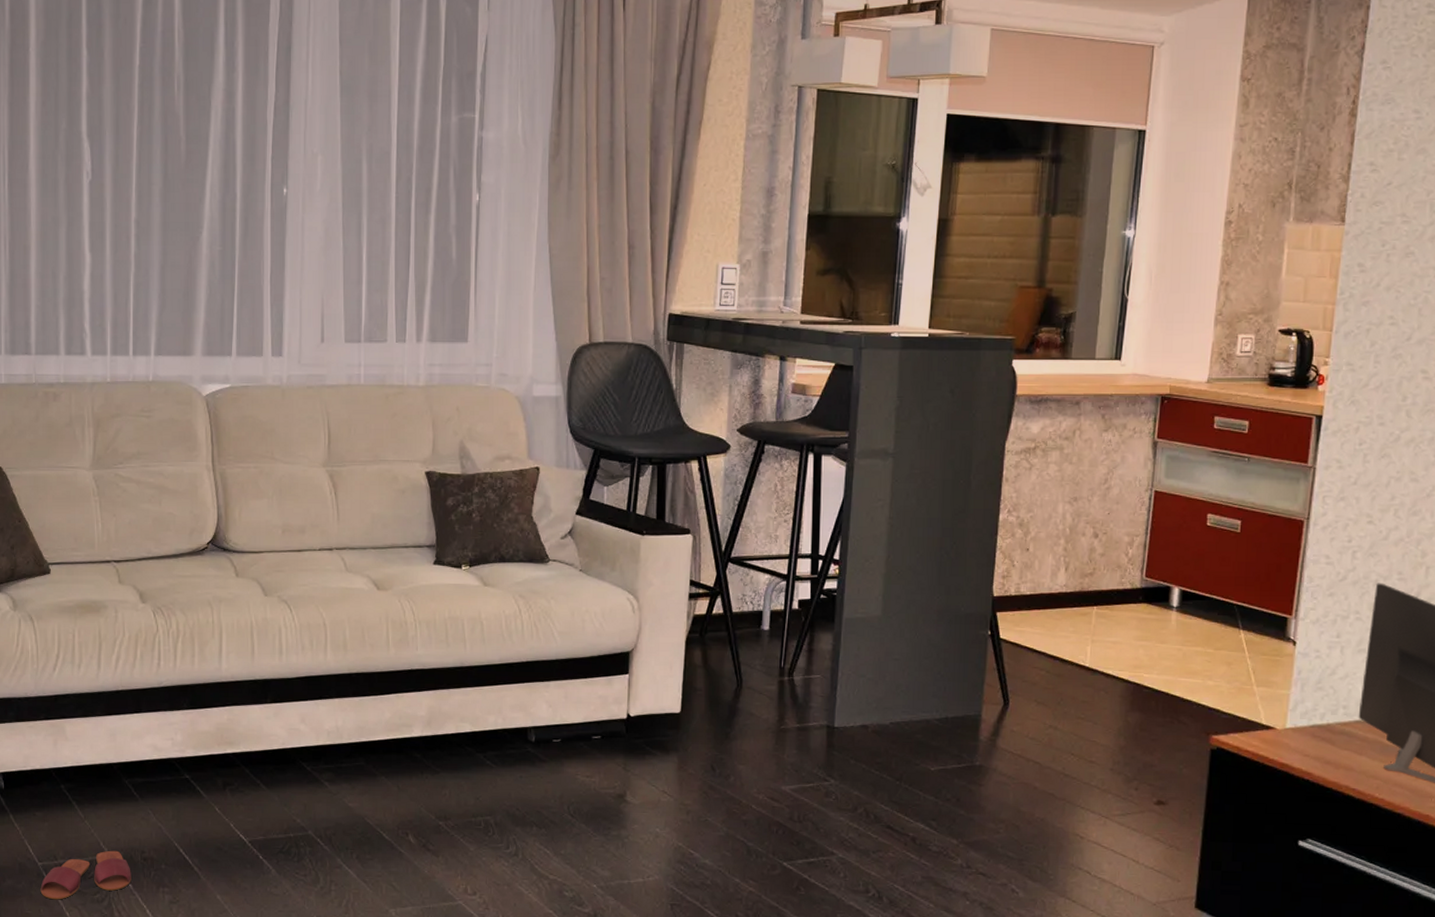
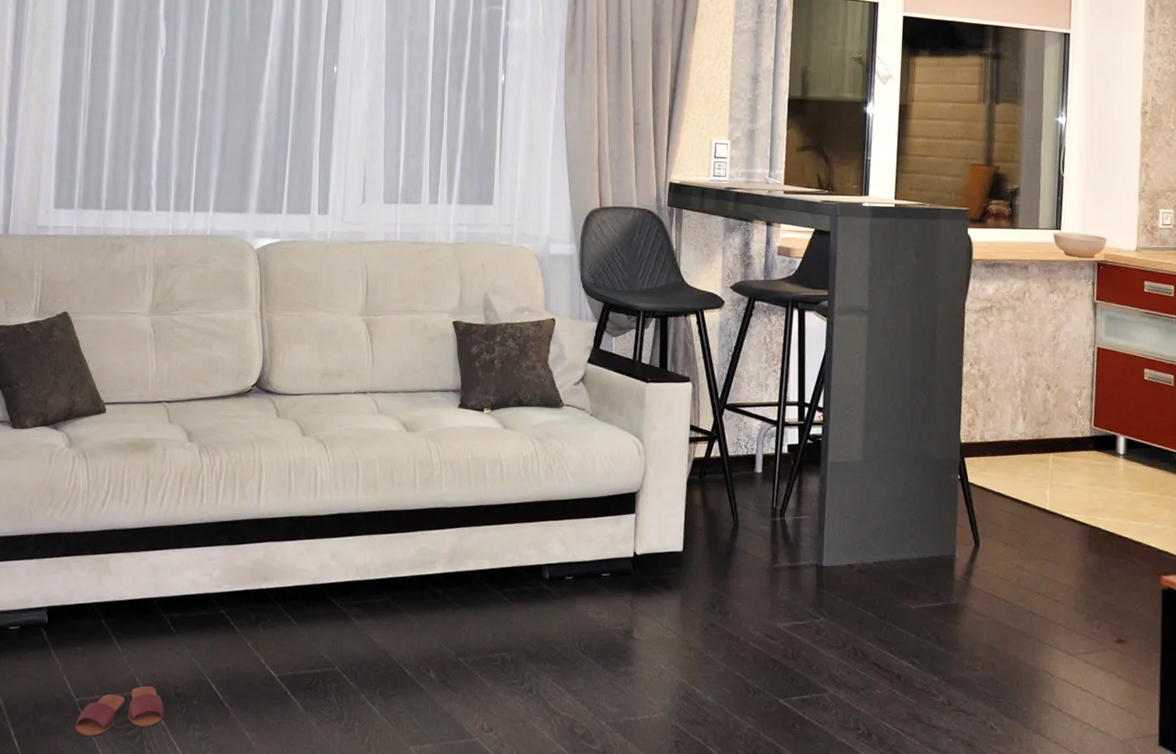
bowl: none [1110,363,1176,390] -> present [1052,232,1108,257]

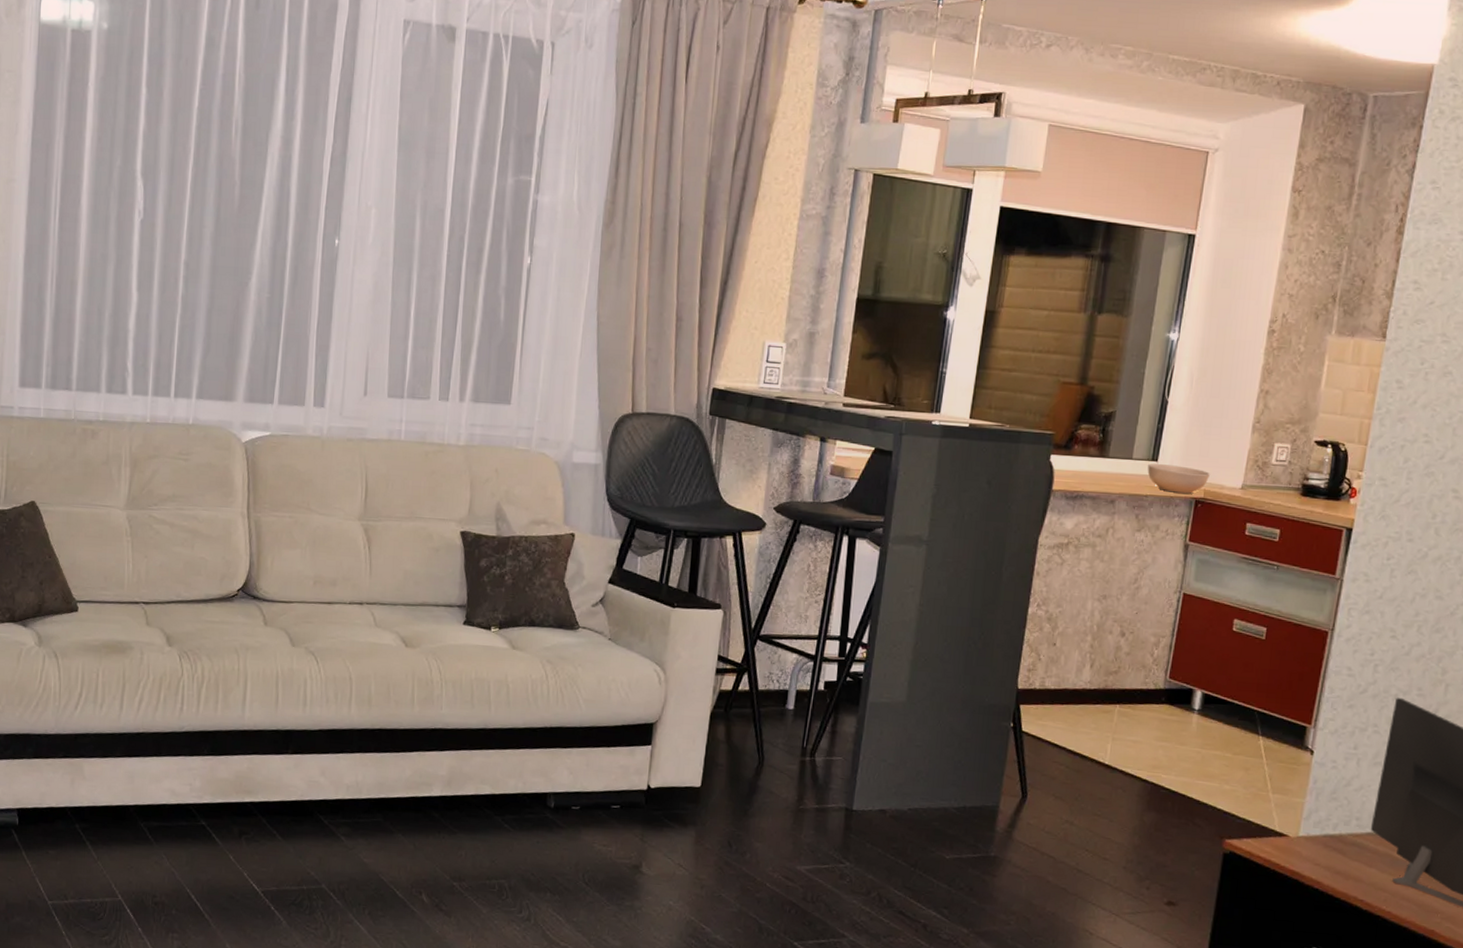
slippers: present [75,686,164,737] -> none [48,893,142,940]

